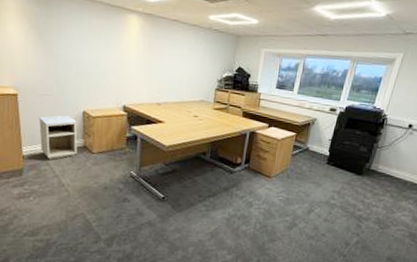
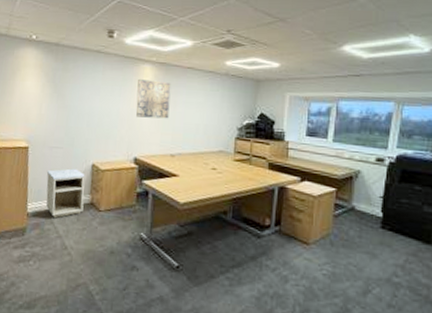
wall art: none [123,30,157,70] -> present [136,80,171,119]

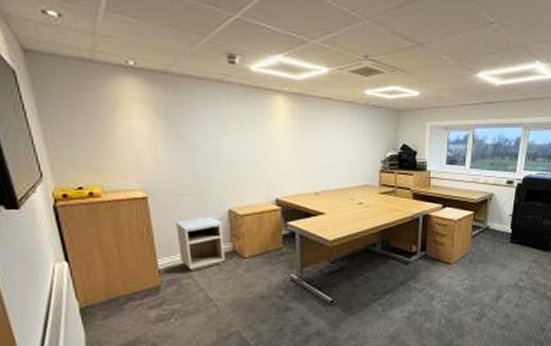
wall art: present [136,80,171,119] -> none [271,113,309,155]

